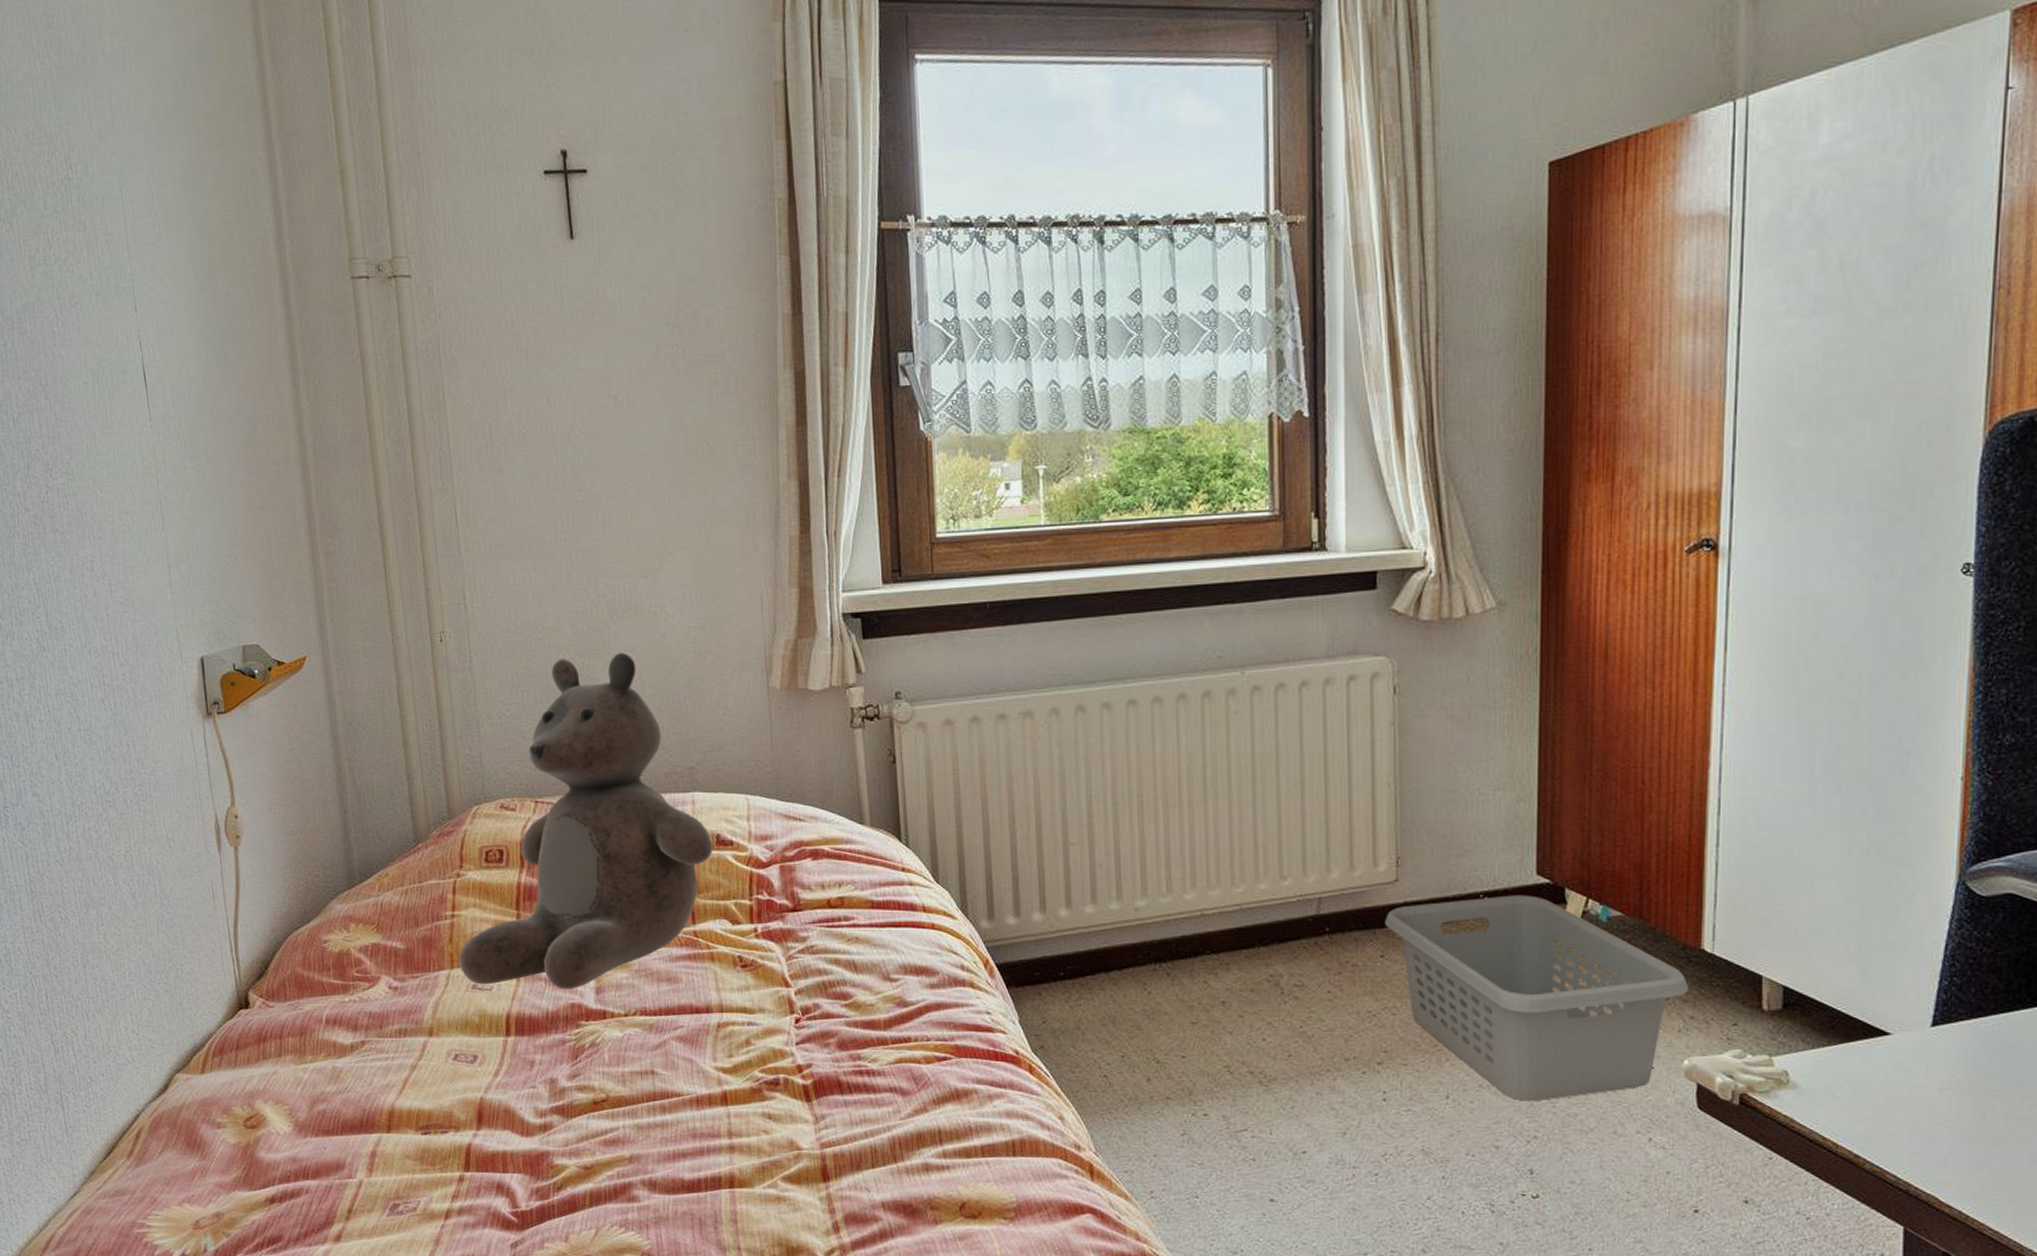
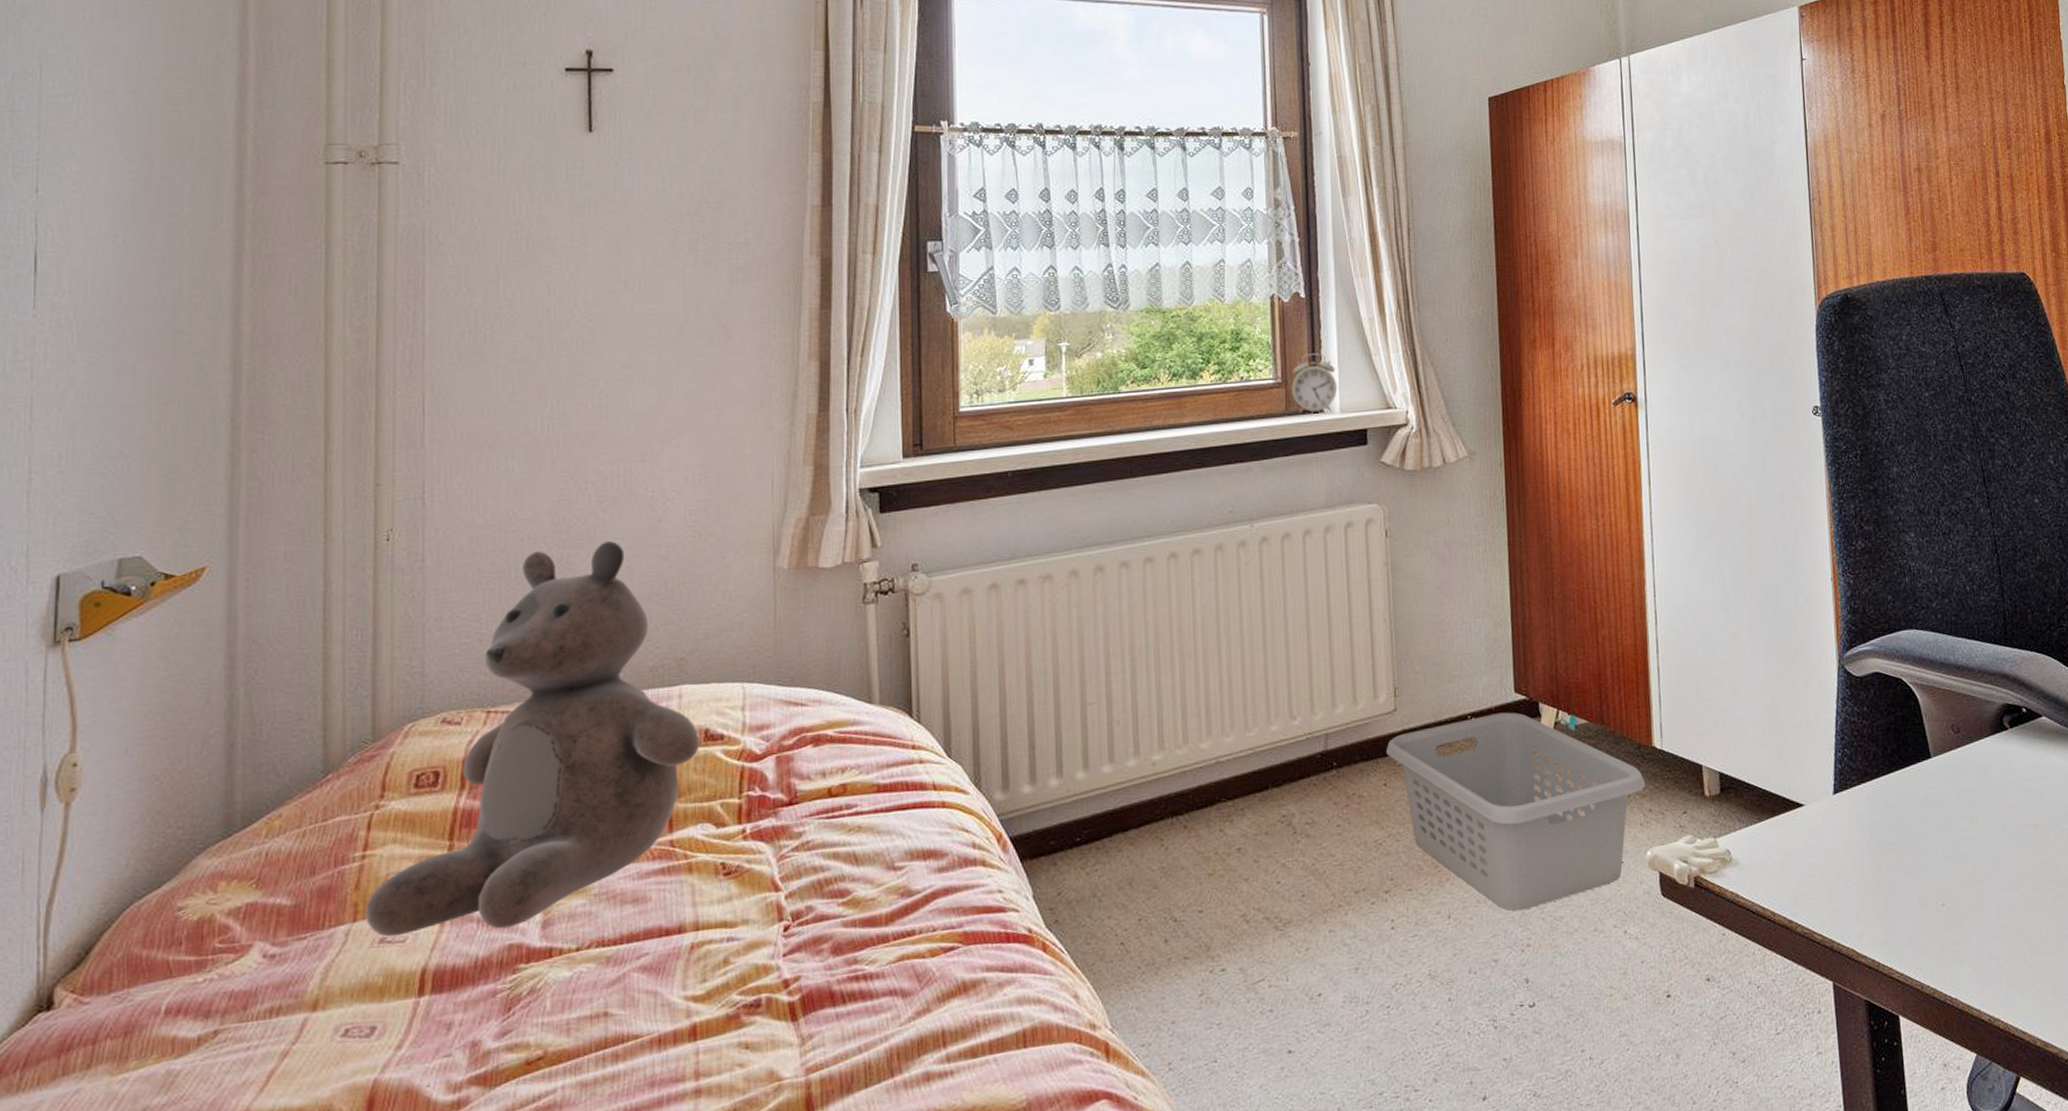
alarm clock: none [1291,482,1344,551] -> present [1291,353,1338,413]

